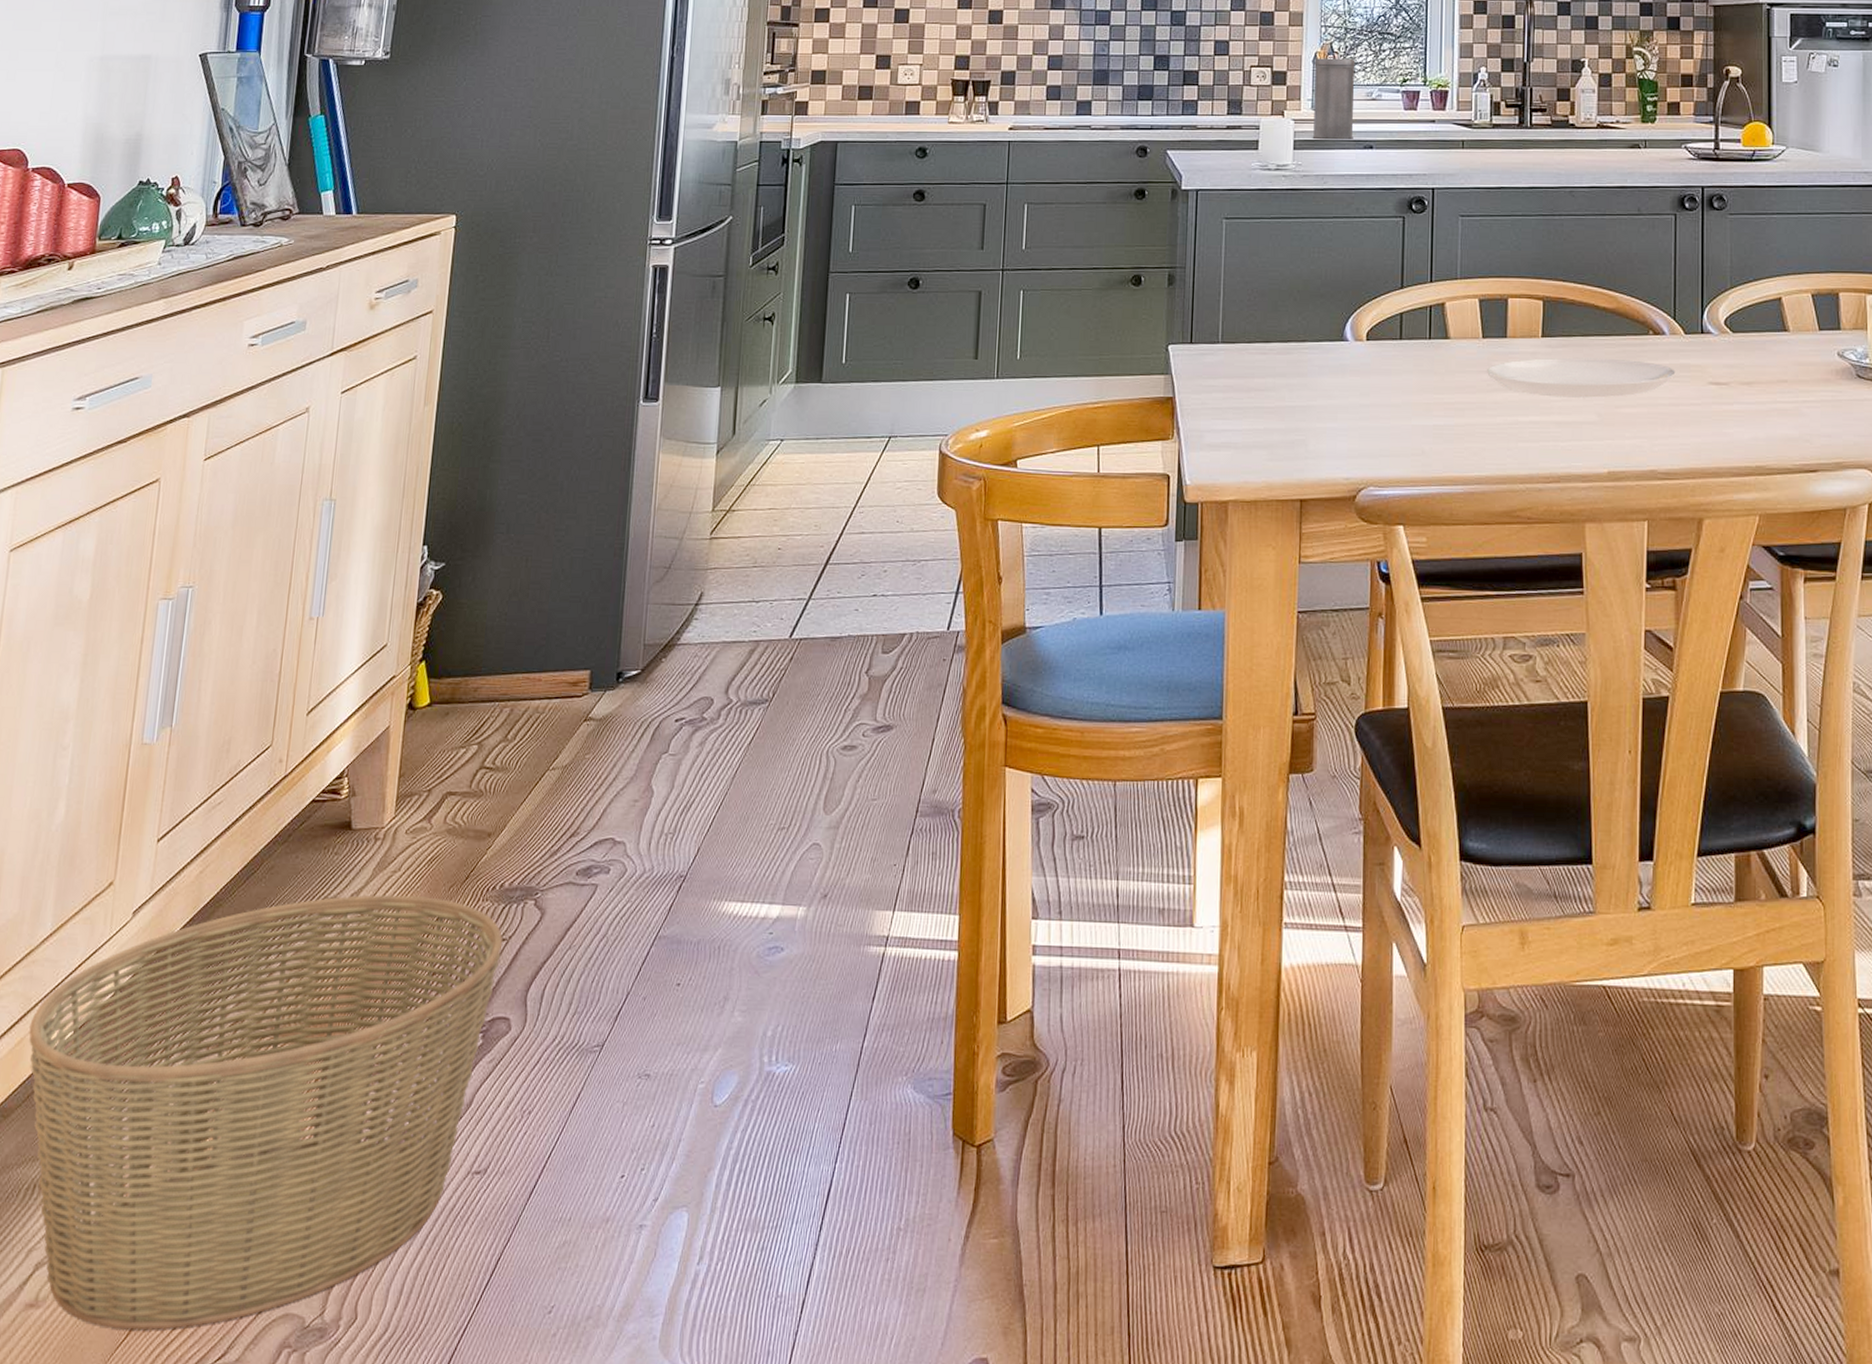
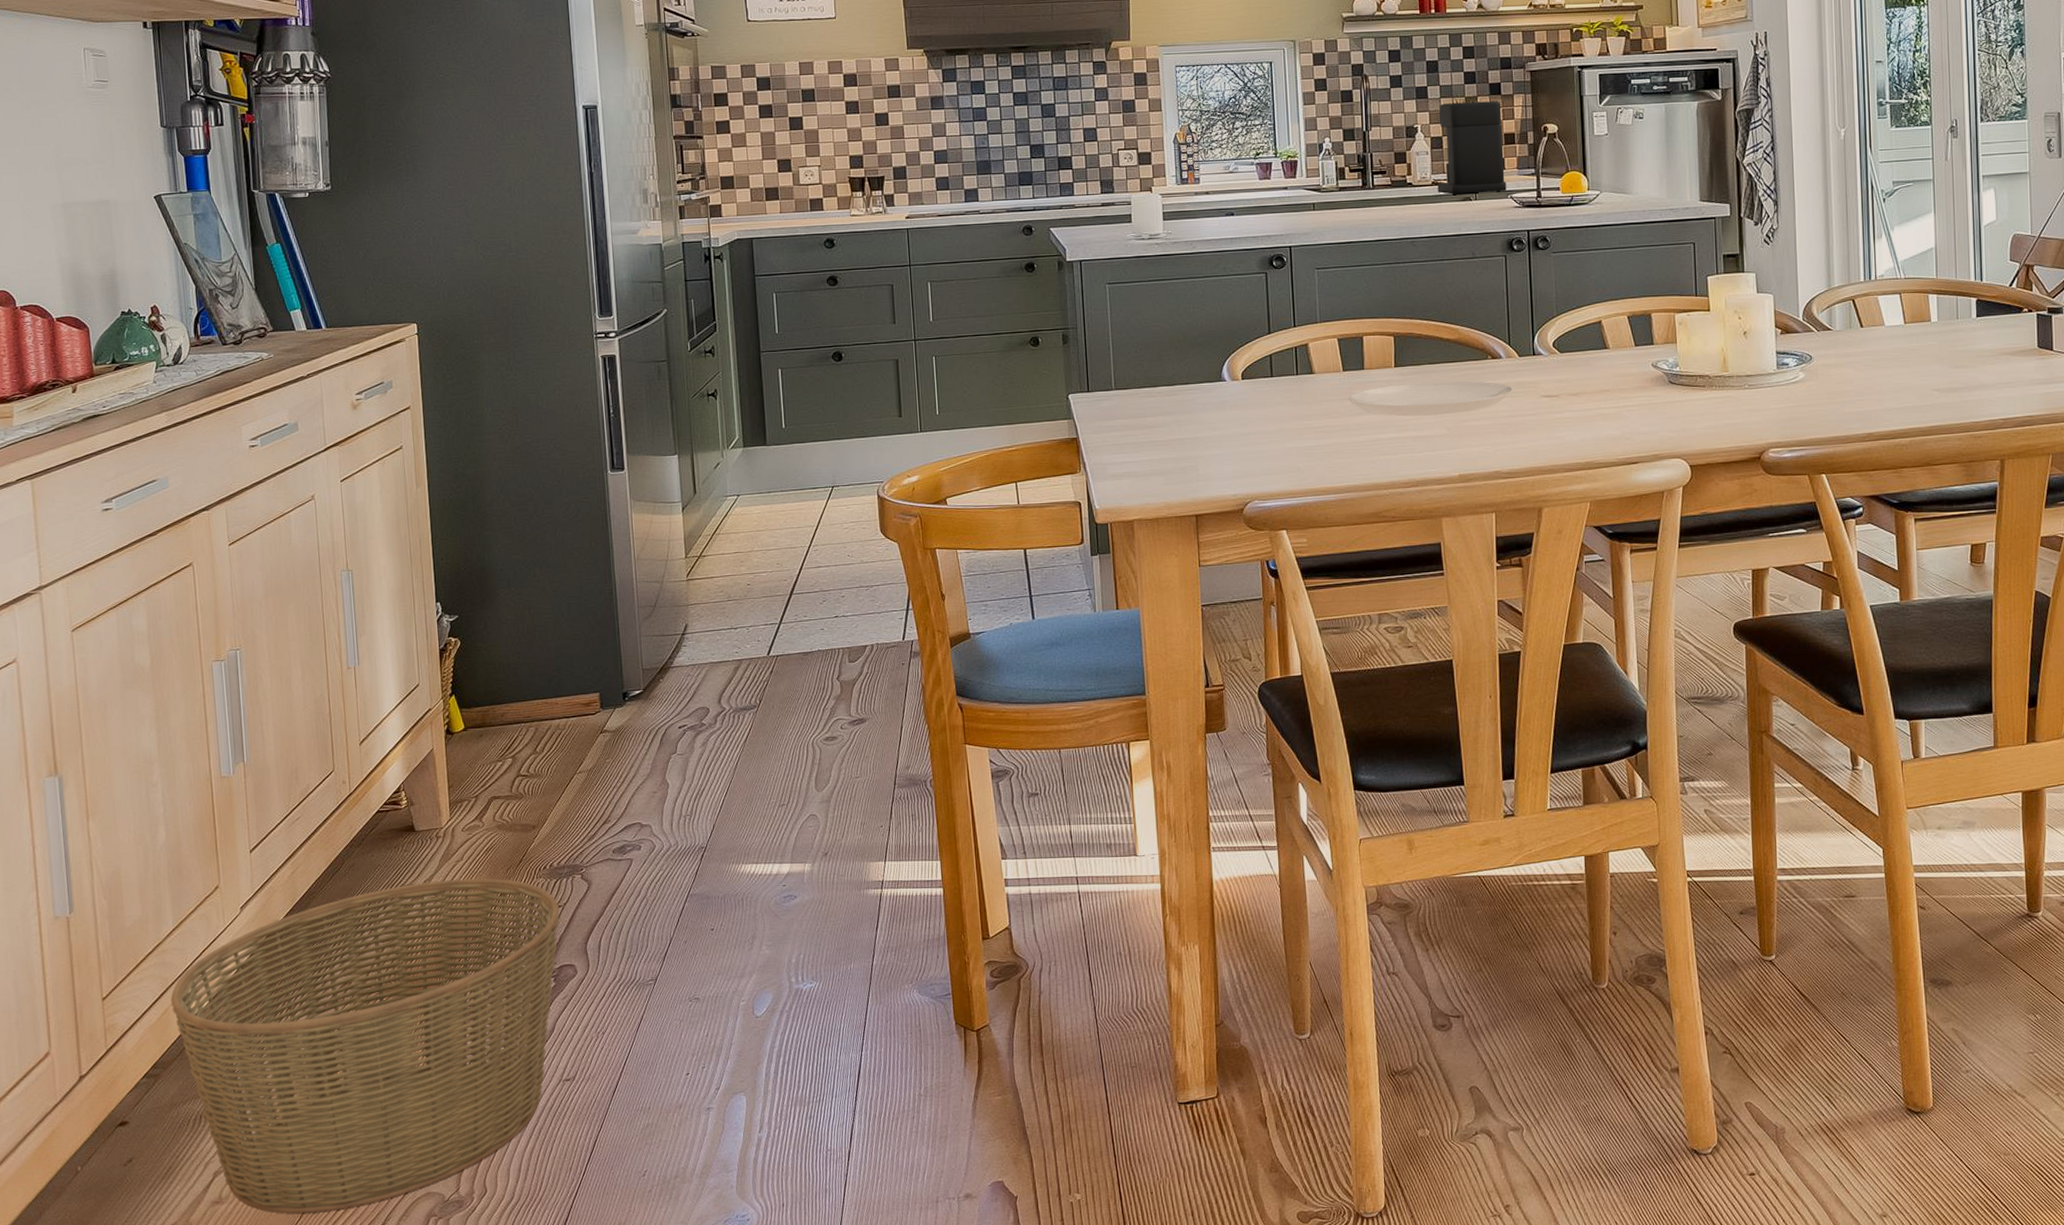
canister: present [1312,58,1356,140] -> none [1175,137,1216,211]
coffee maker: none [1603,36,1681,141] -> present [1437,101,1507,195]

